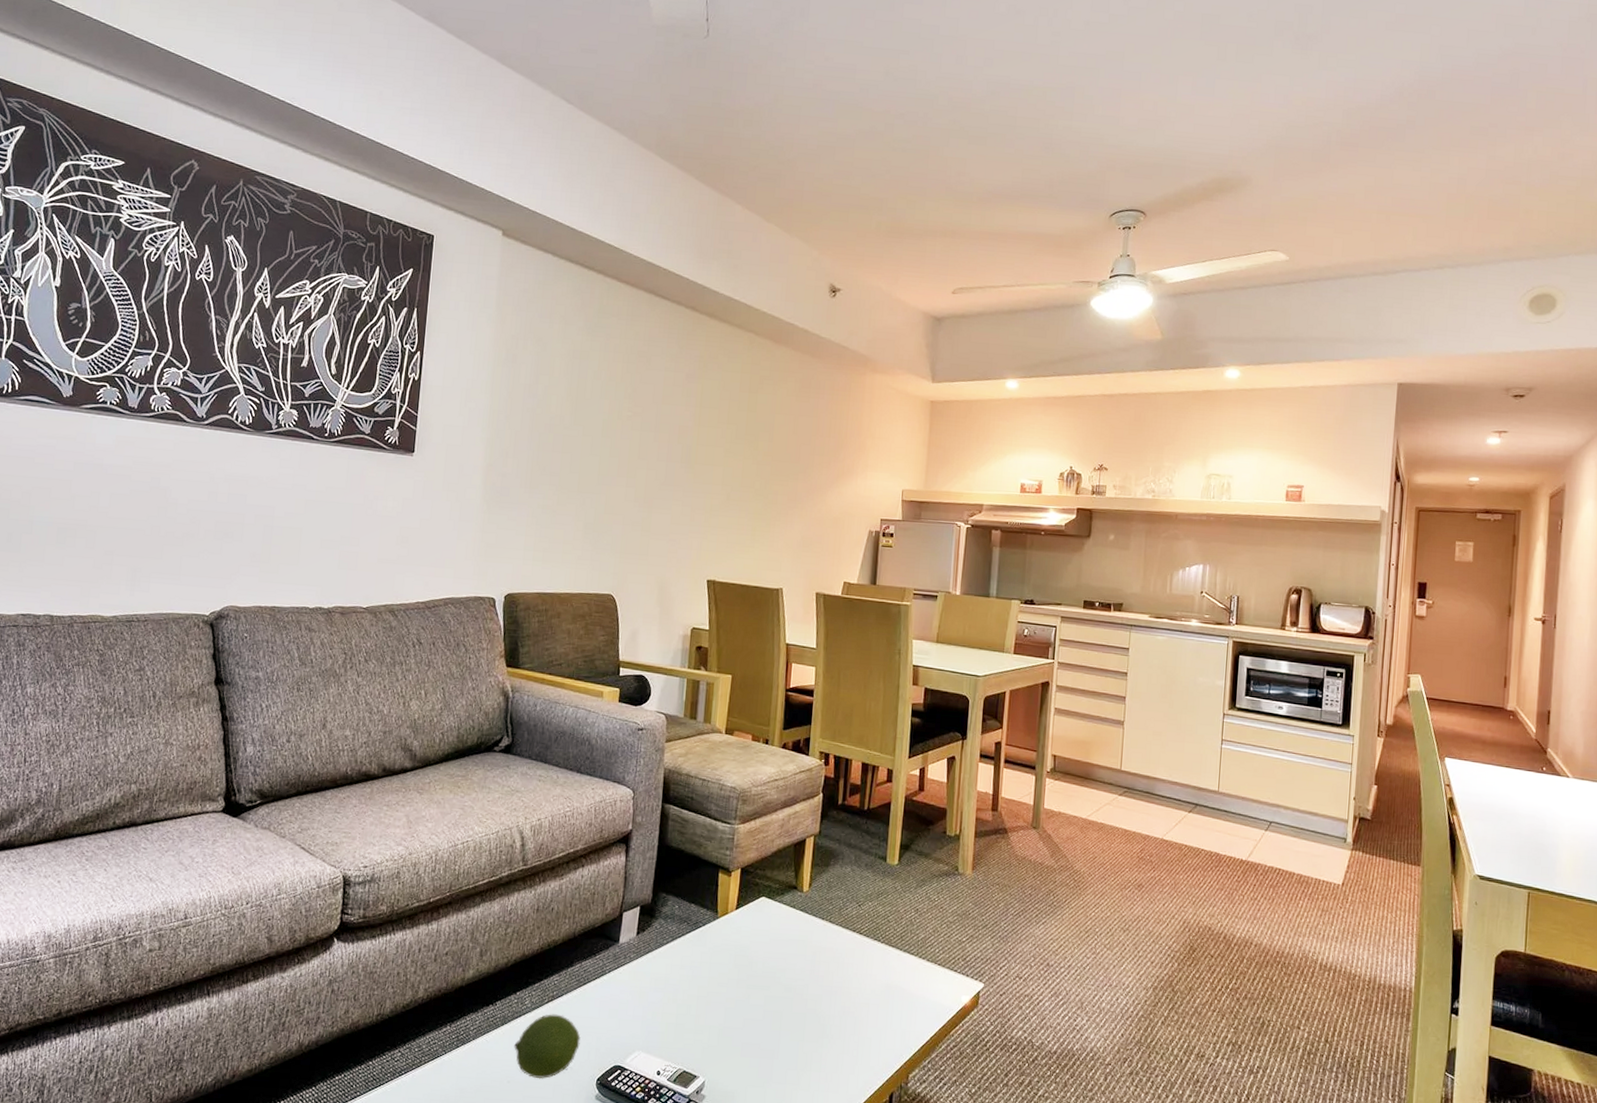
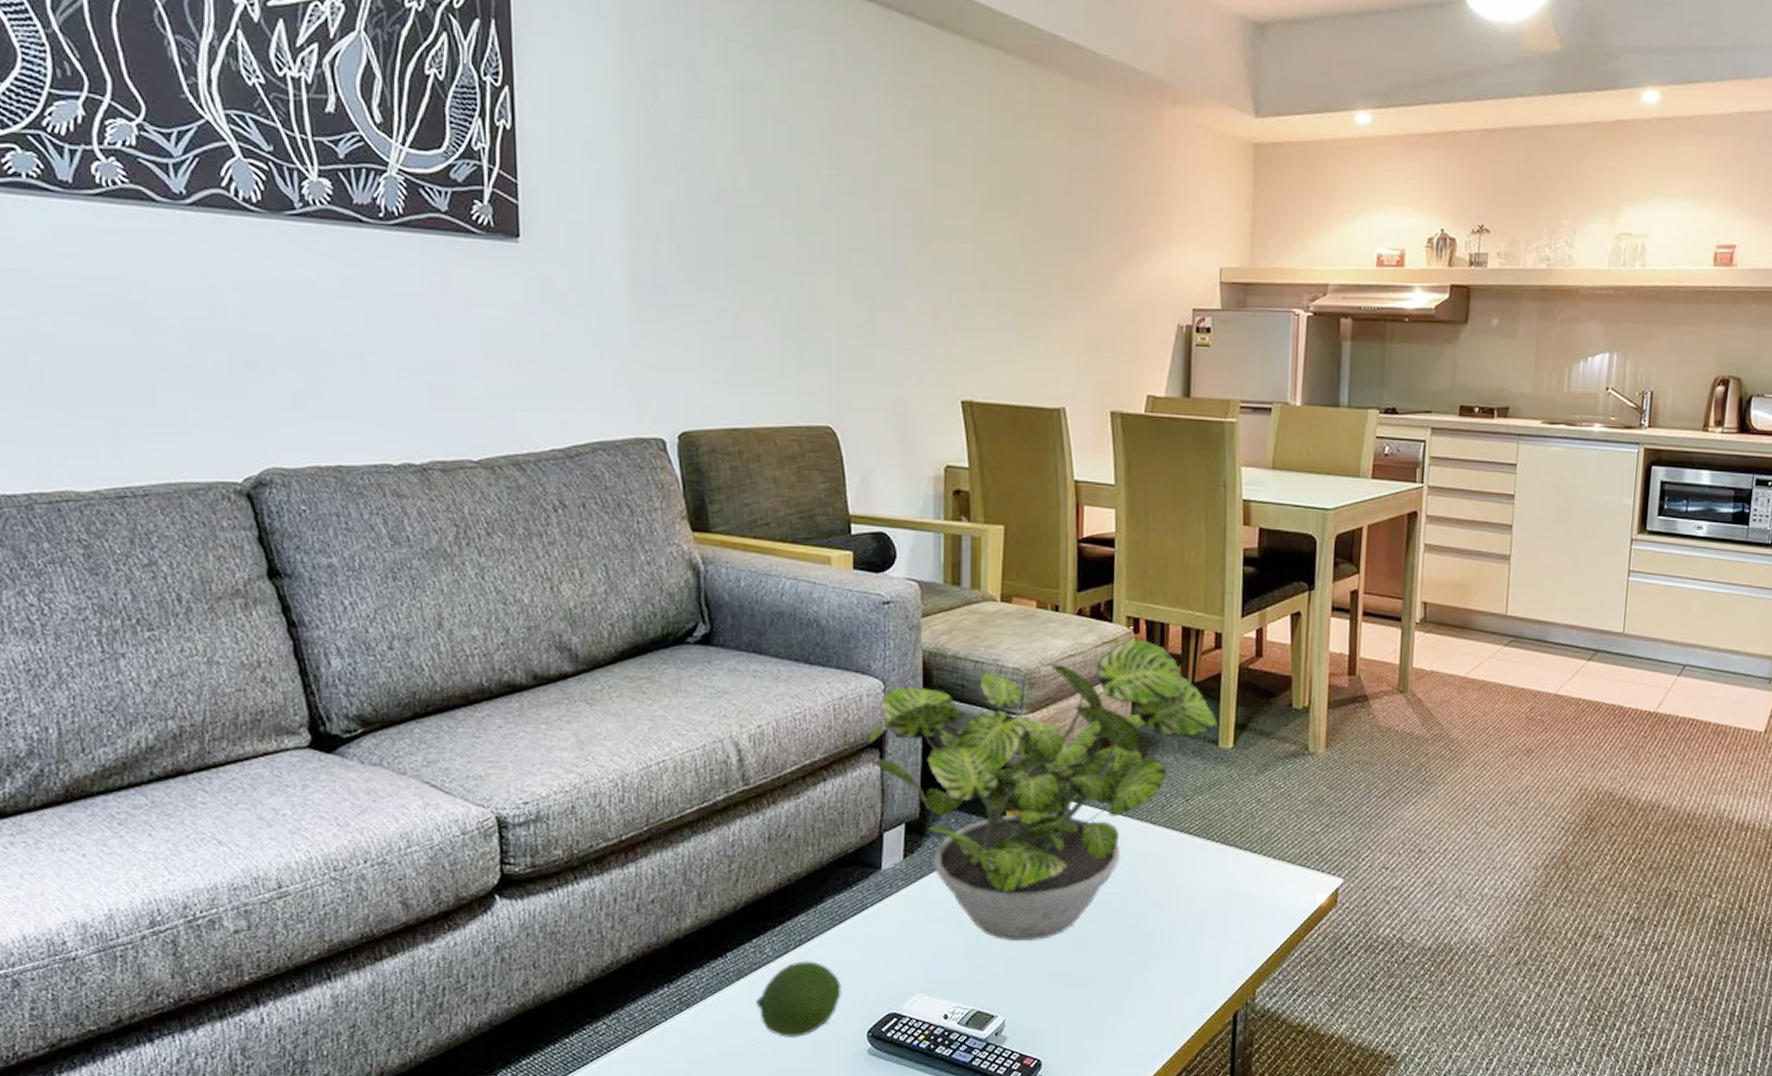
potted plant: none [618,770,887,1014] -> present [868,639,1218,941]

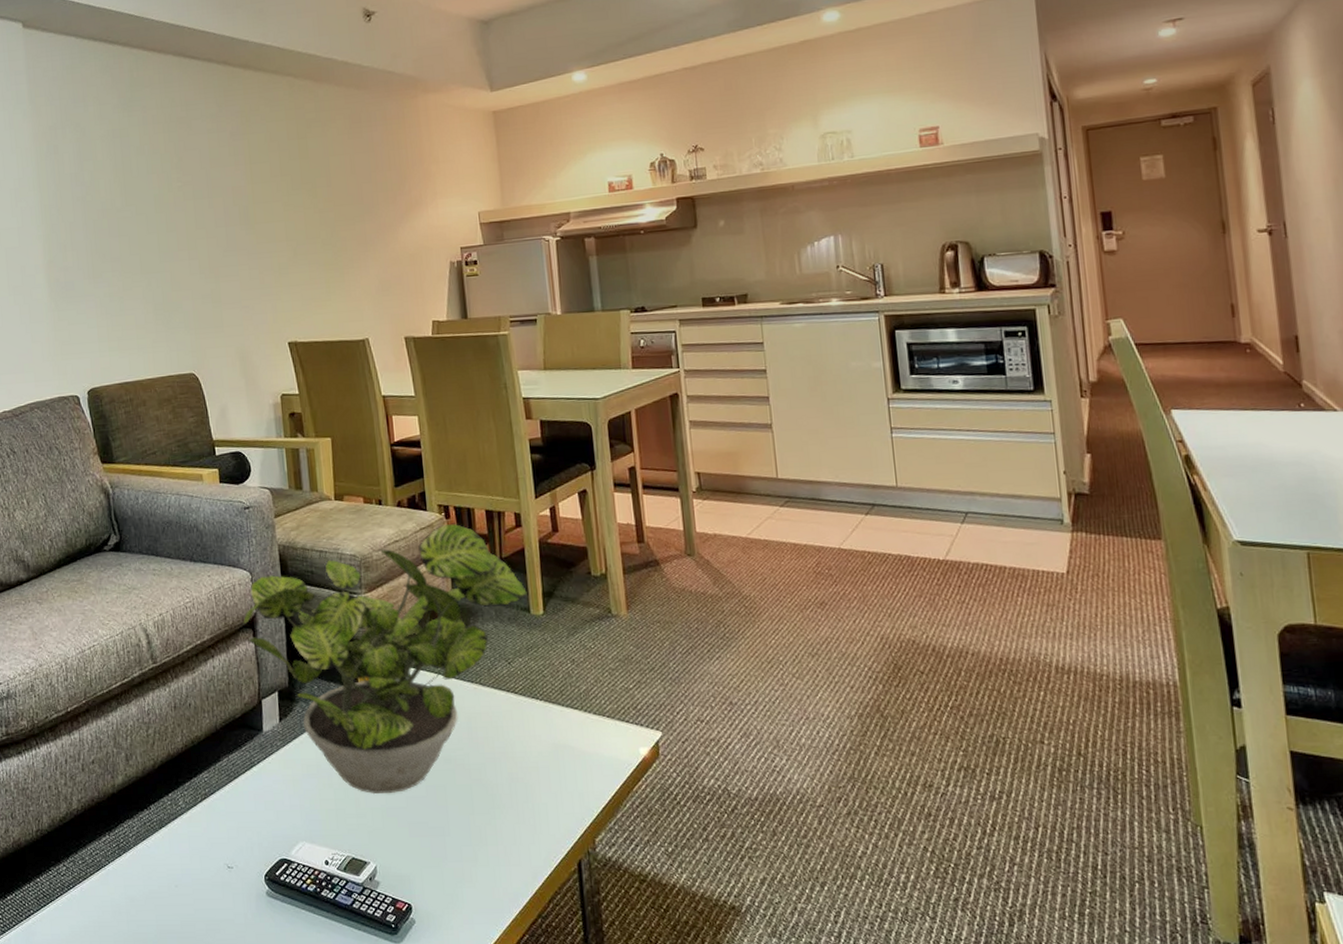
fruit: present [756,961,842,1038] -> none [175,812,241,881]

